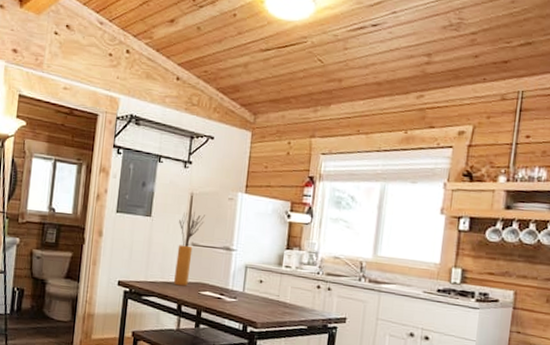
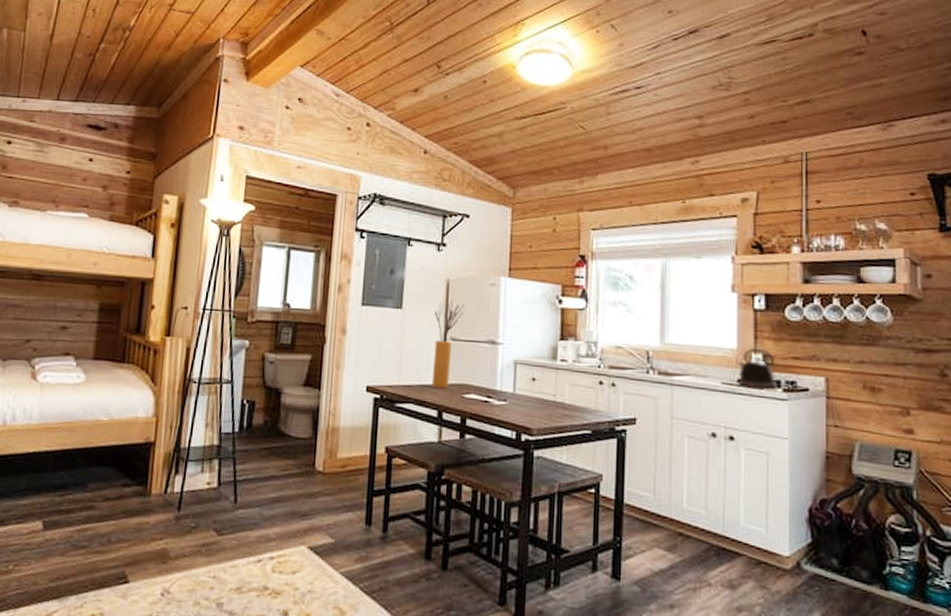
kettle: none [438,263,472,300] -> present [737,347,777,390]

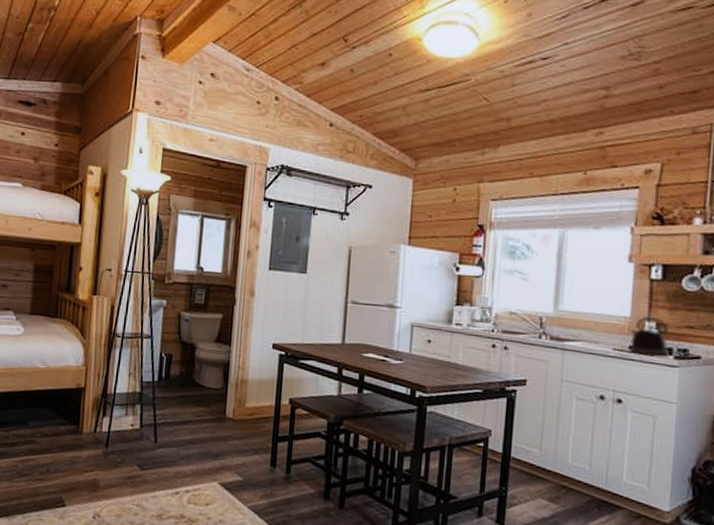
vase: present [432,300,464,389] -> none [333,266,365,348]

